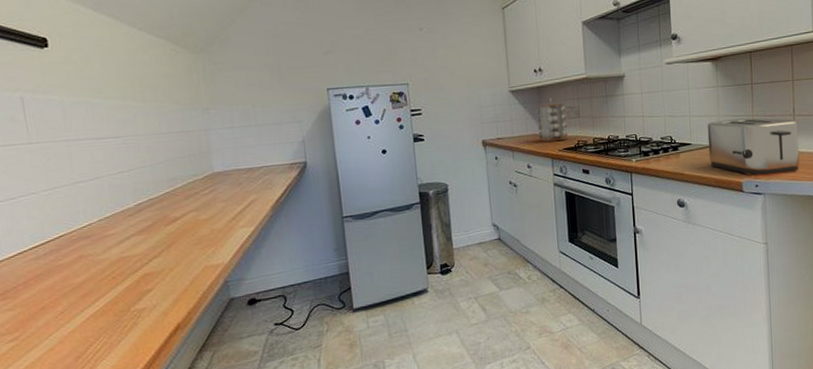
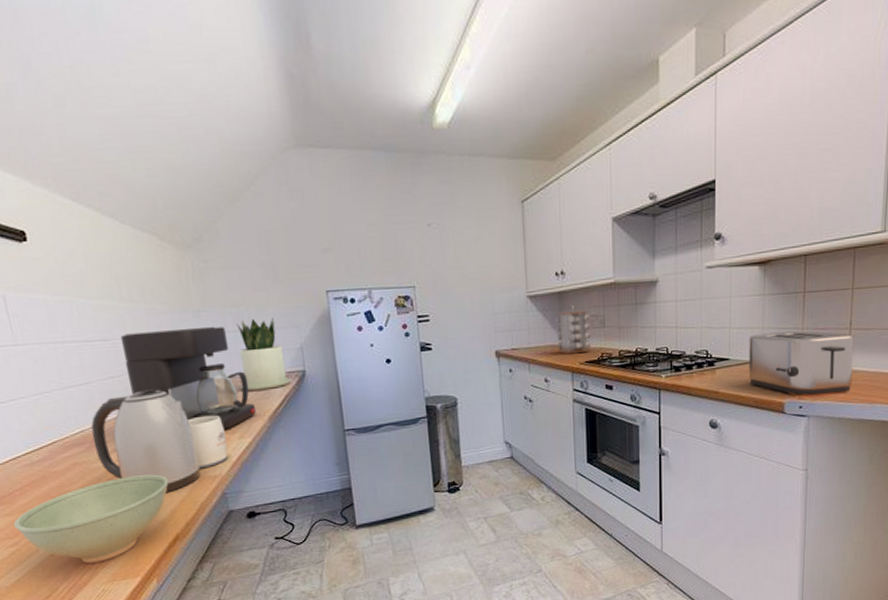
bowl: none [14,264,172,357] -> present [13,474,169,564]
kettle: none [99,182,204,282] -> present [91,389,201,492]
coffee maker: none [132,122,260,219] -> present [120,326,257,430]
mug: none [193,205,232,258] -> present [187,415,229,469]
planter: none [243,113,294,182] -> present [236,317,292,391]

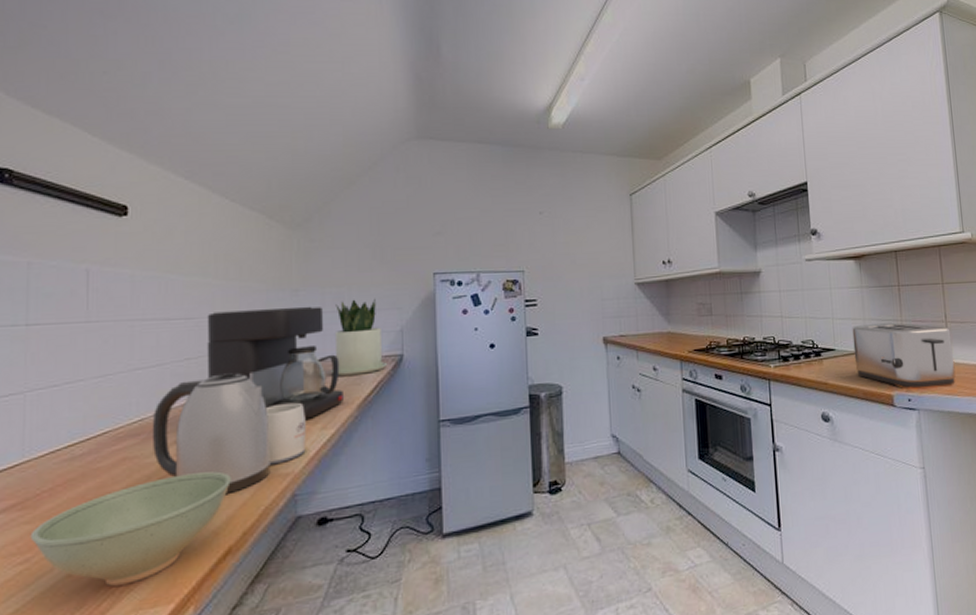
spice rack: present [556,304,591,355] -> none [664,292,699,342]

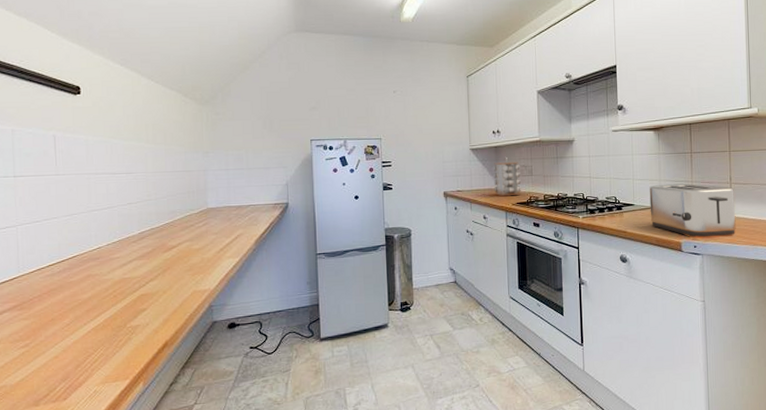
bowl: present [30,471,231,586] -> none [27,287,165,366]
kettle: present [152,373,271,494] -> none [106,214,193,303]
coffee maker: present [207,306,345,419] -> none [142,164,246,250]
mug: present [265,402,306,465] -> none [187,237,218,284]
planter: present [331,298,388,376] -> none [235,159,277,218]
spice rack: none [664,292,699,342] -> present [493,156,521,197]

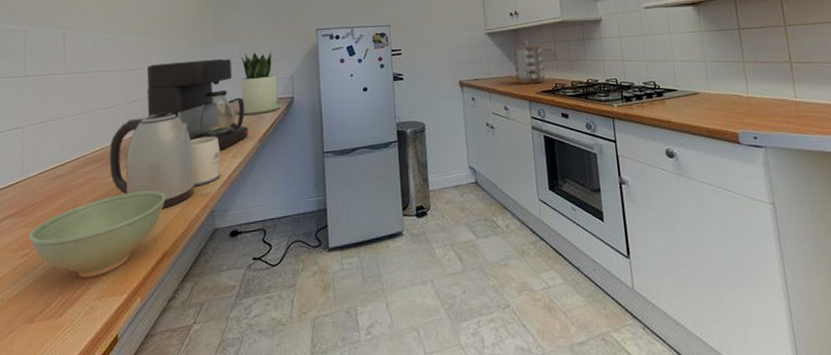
bowl: none [27,287,165,366] -> present [28,190,166,278]
kettle: none [106,214,193,303] -> present [109,112,195,208]
coffee maker: none [142,164,246,250] -> present [146,58,249,150]
mug: none [187,237,218,284] -> present [190,136,221,187]
planter: none [235,159,277,218] -> present [239,51,282,115]
toaster: present [649,183,736,238] -> none [693,64,804,127]

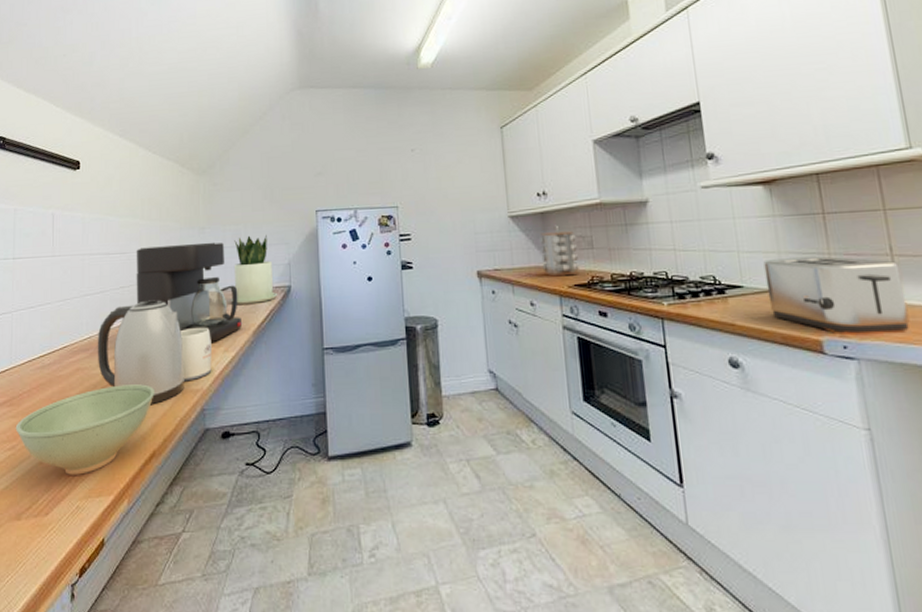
toaster: none [693,64,804,127] -> present [763,256,910,334]

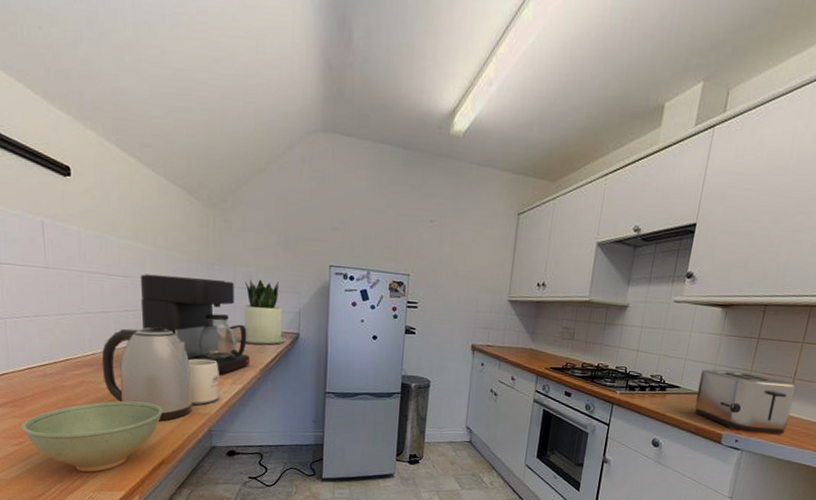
spice rack: present [540,225,579,277] -> none [527,314,562,360]

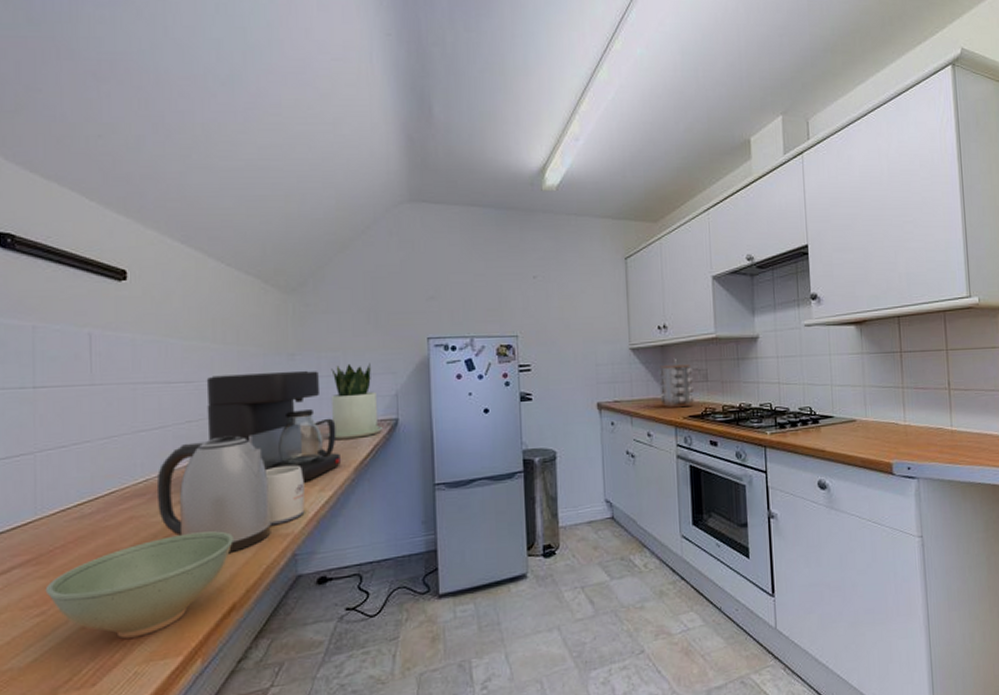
spice rack: none [527,314,562,360] -> present [659,358,694,408]
toaster: present [694,369,796,435] -> none [851,390,958,457]

